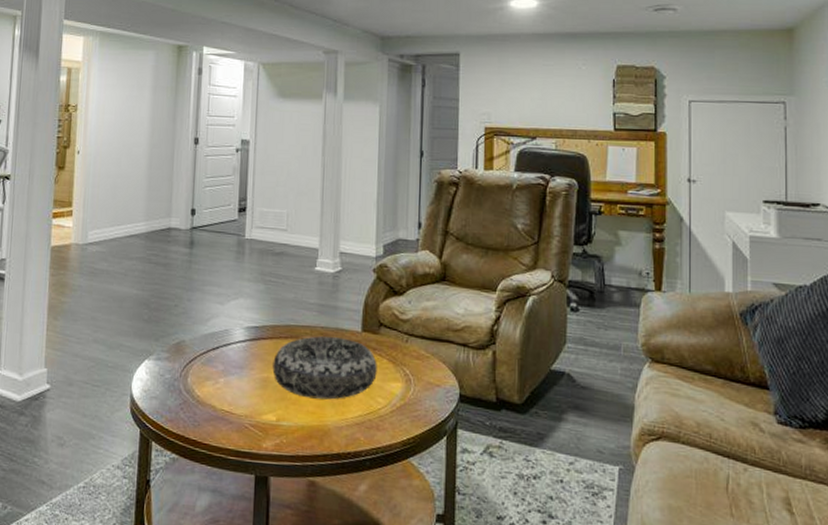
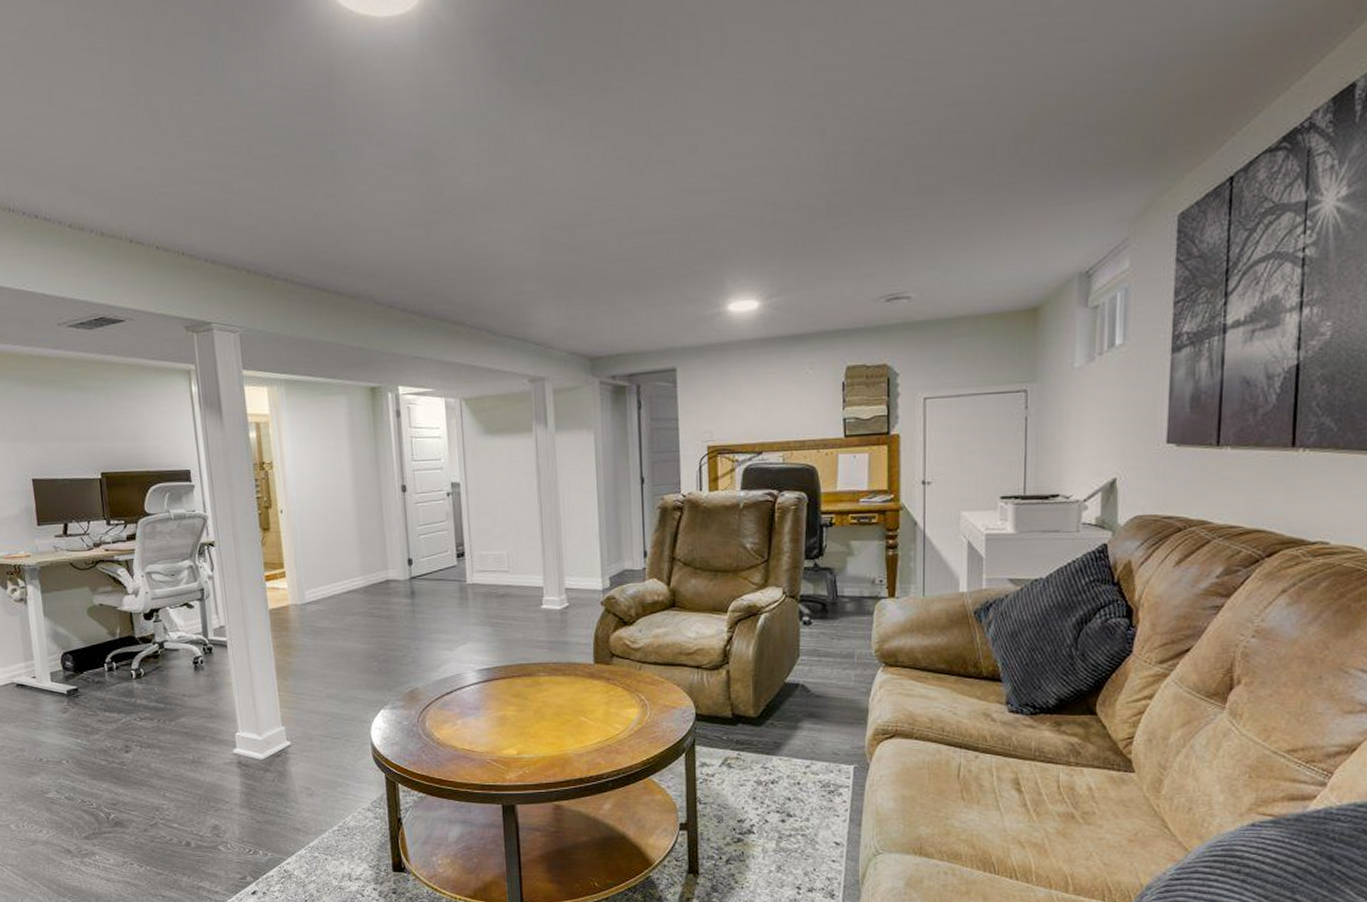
decorative bowl: present [272,336,377,400] -> none [508,671,612,731]

